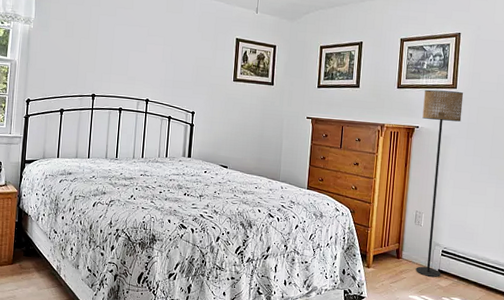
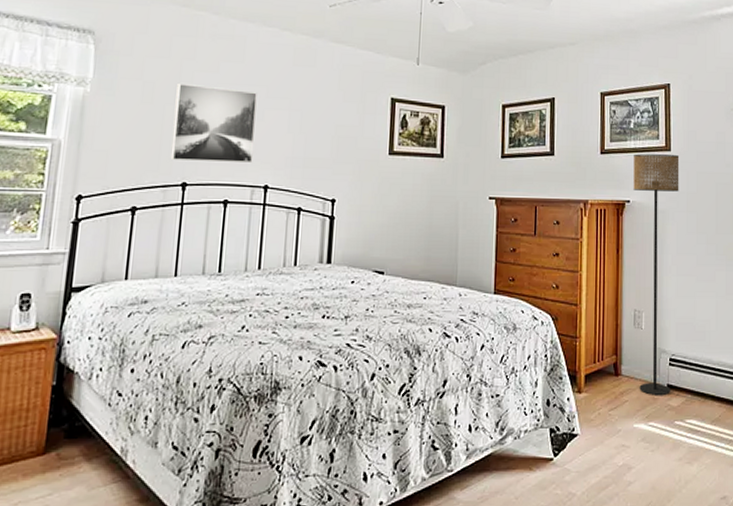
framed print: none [84,23,142,83] -> present [170,83,257,164]

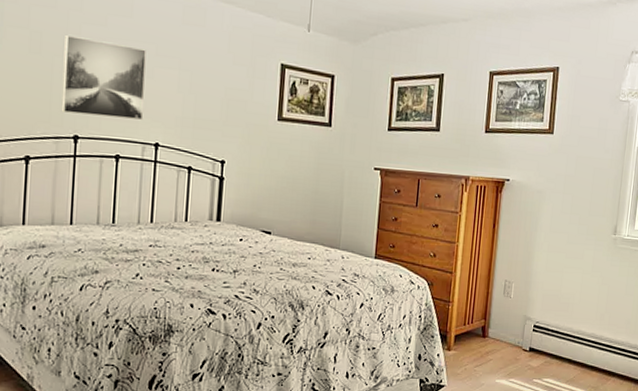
floor lamp: present [633,154,680,396] -> none [503,134,562,357]

